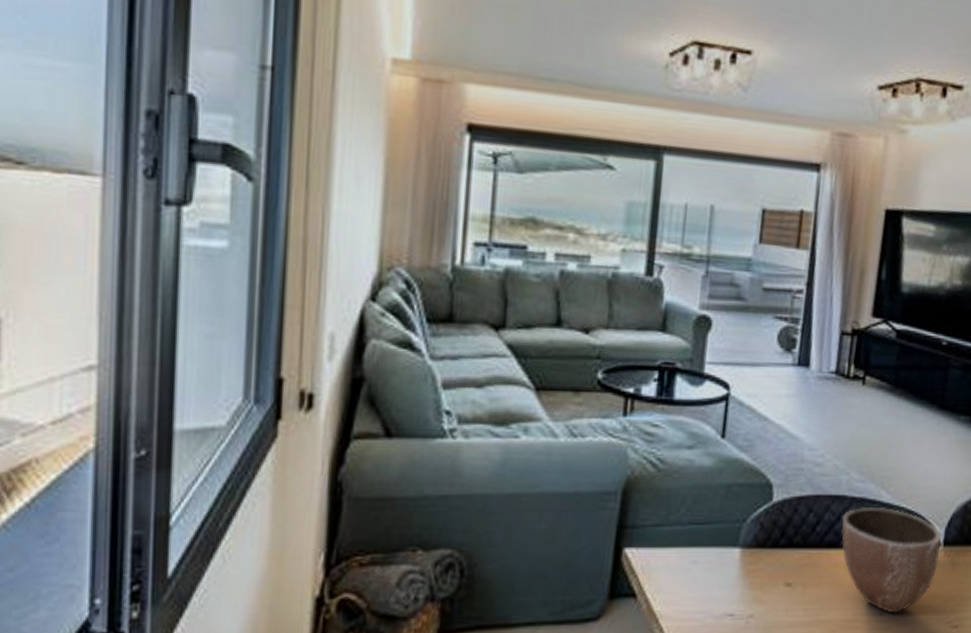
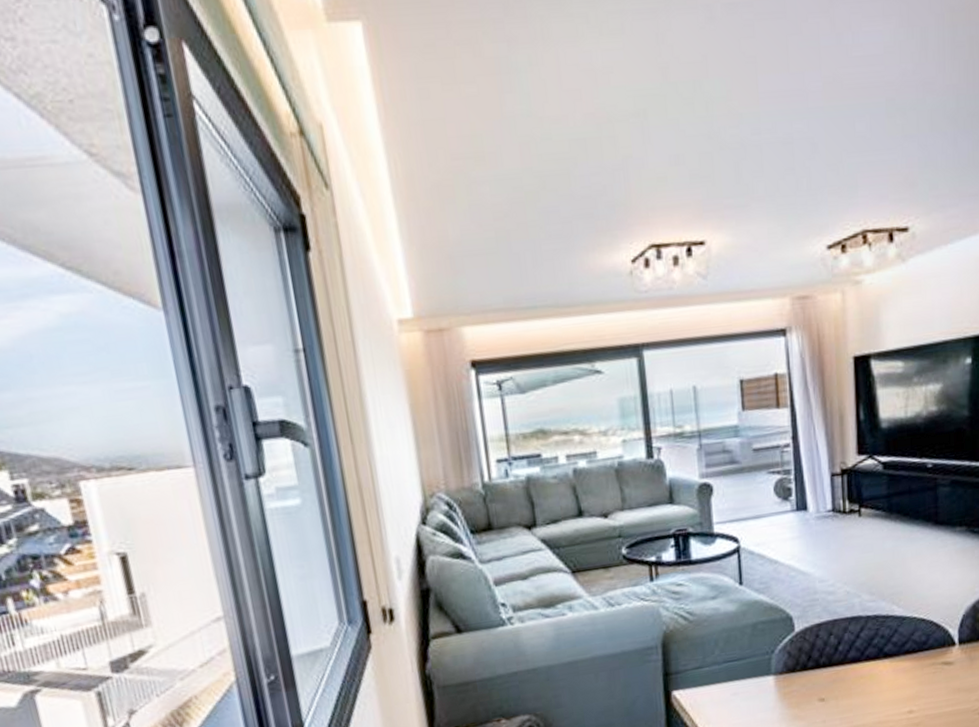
decorative bowl: present [841,506,942,614] -> none [861,619,957,710]

